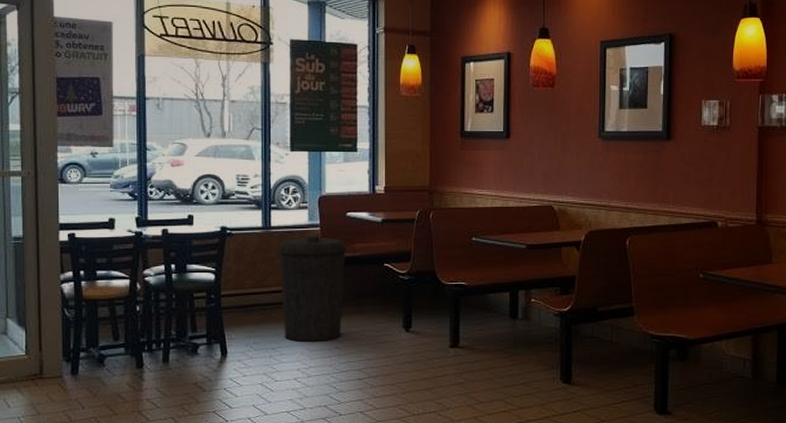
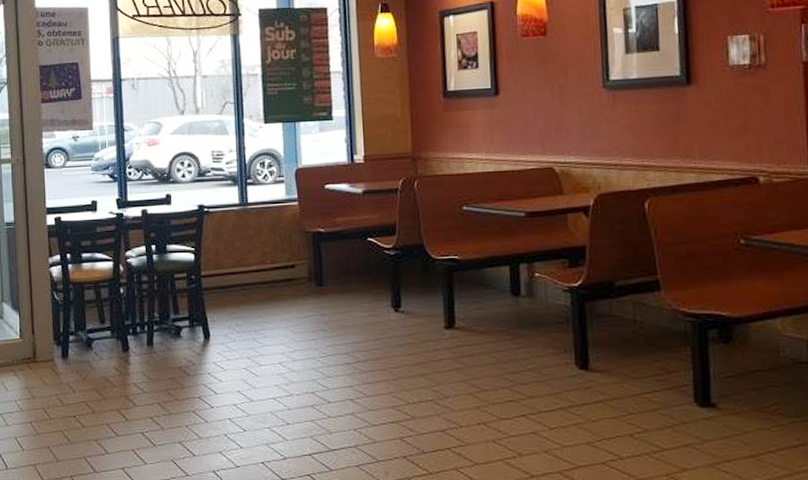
trash can: present [278,234,347,342] -> none [256,208,328,324]

